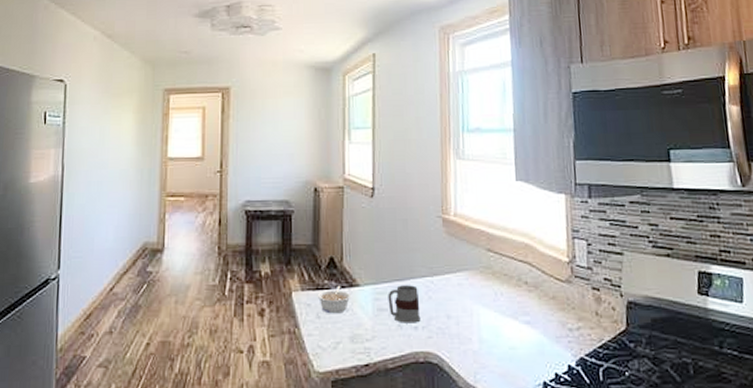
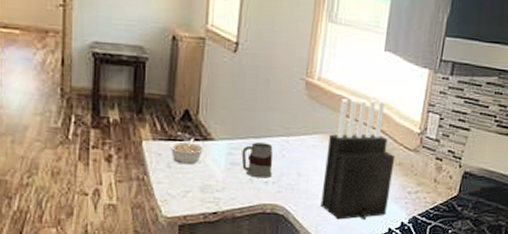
knife block: none [473,229,550,366] -> present [320,98,396,221]

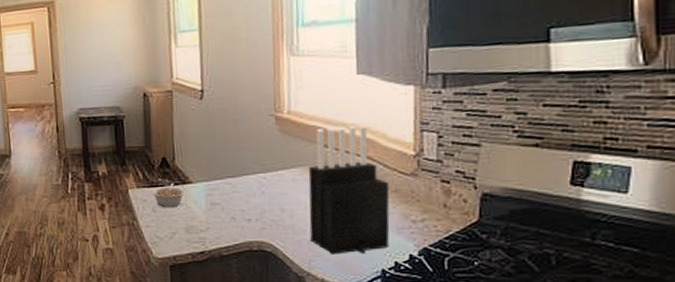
mug: present [241,142,273,178] -> none [220,181,254,216]

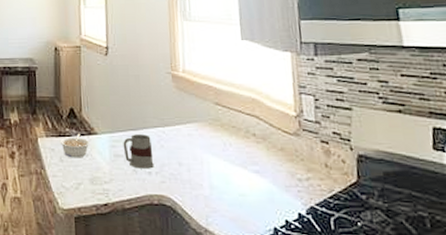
mug: none [220,181,254,216] -> present [123,134,154,169]
knife block: present [308,124,390,254] -> none [203,85,279,212]

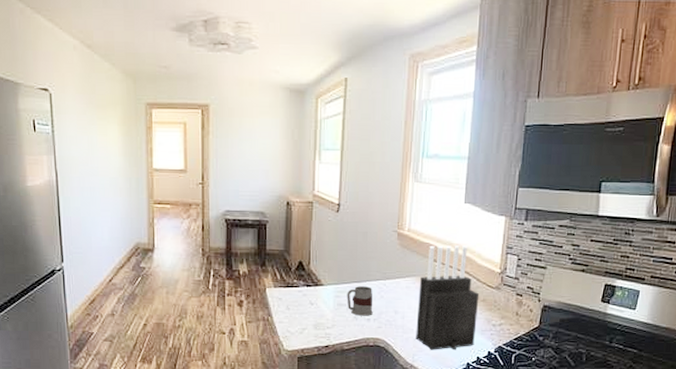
legume: present [59,133,90,158] -> none [287,284,316,307]
knife block: none [203,85,279,212] -> present [416,244,480,351]

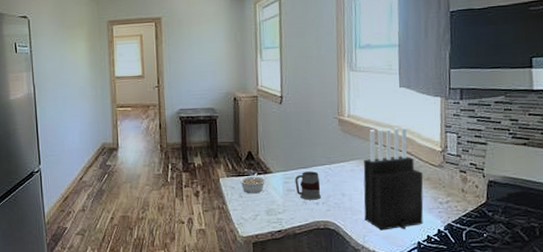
legume: none [287,284,316,307] -> present [239,172,266,194]

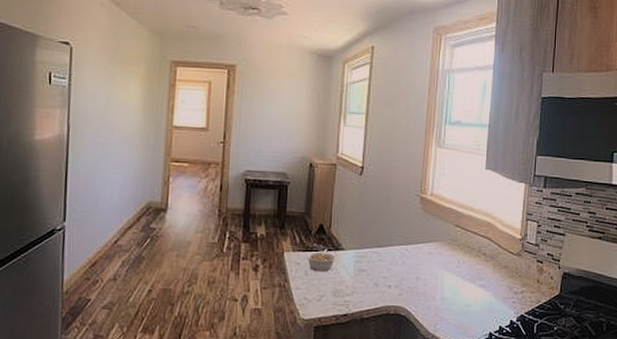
mug: present [295,171,321,200] -> none [367,251,395,283]
knife block: present [363,126,424,231] -> none [437,210,501,320]

